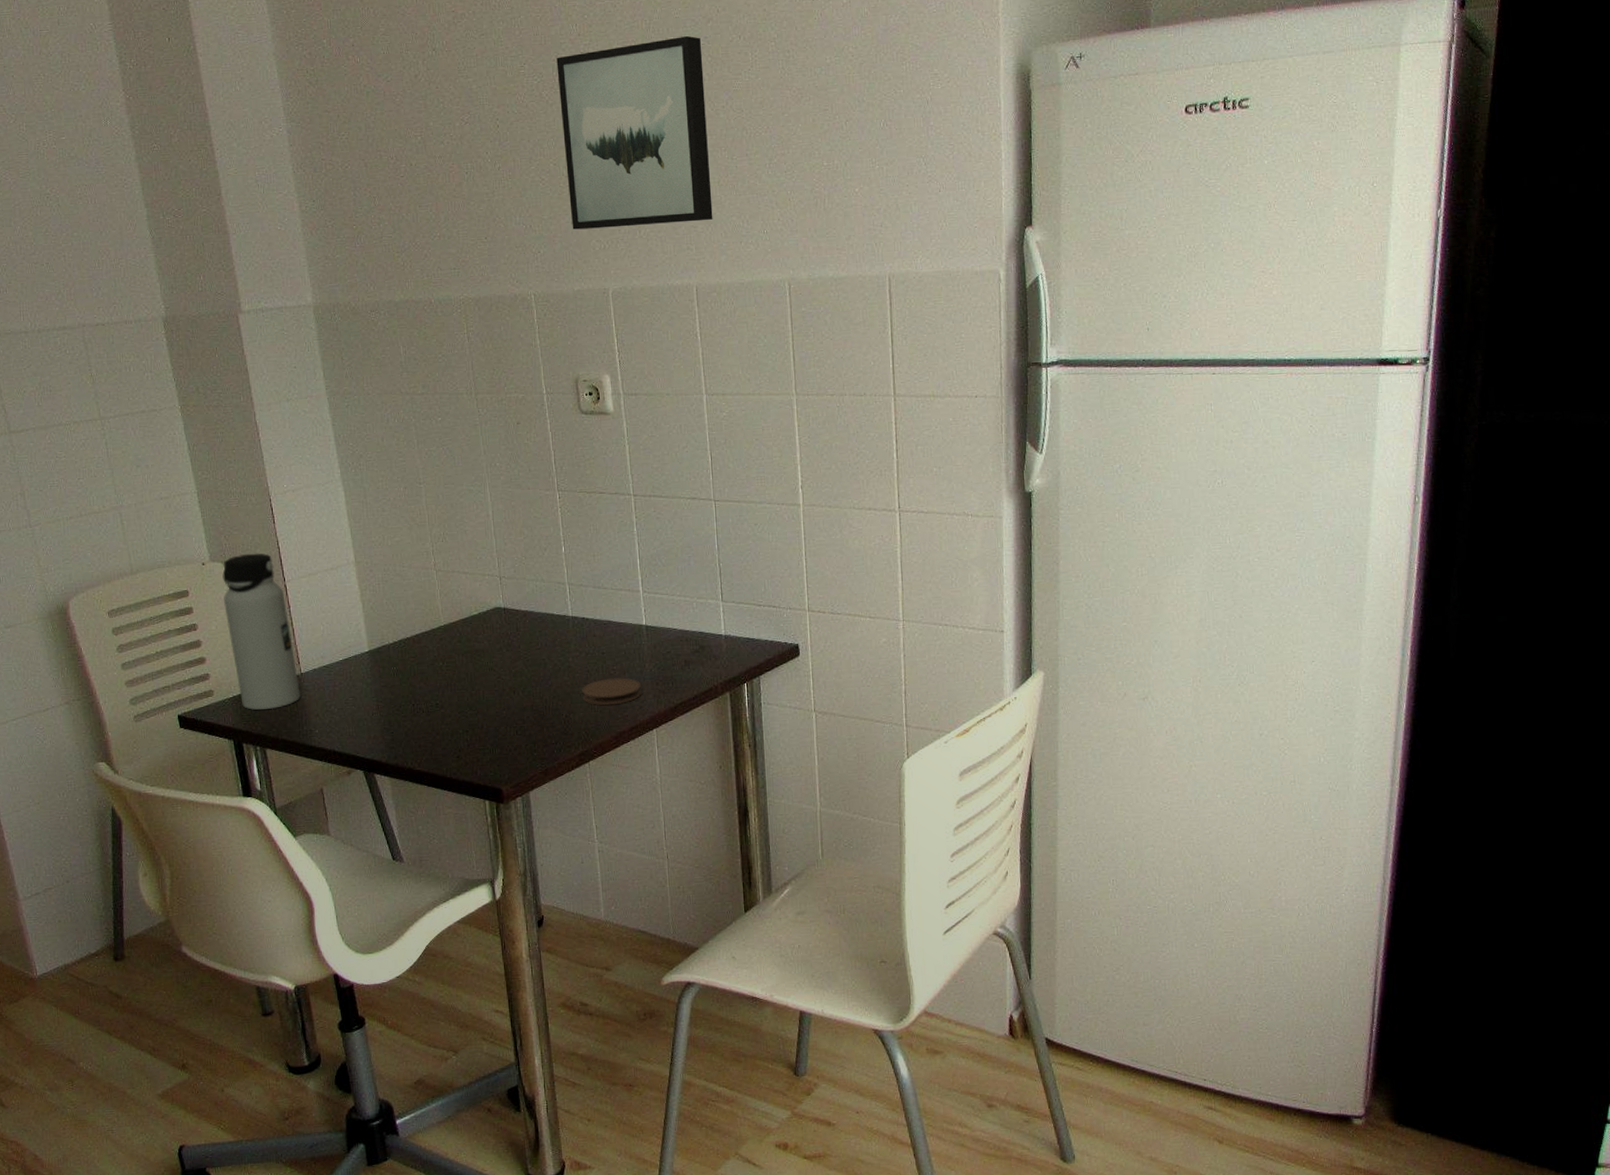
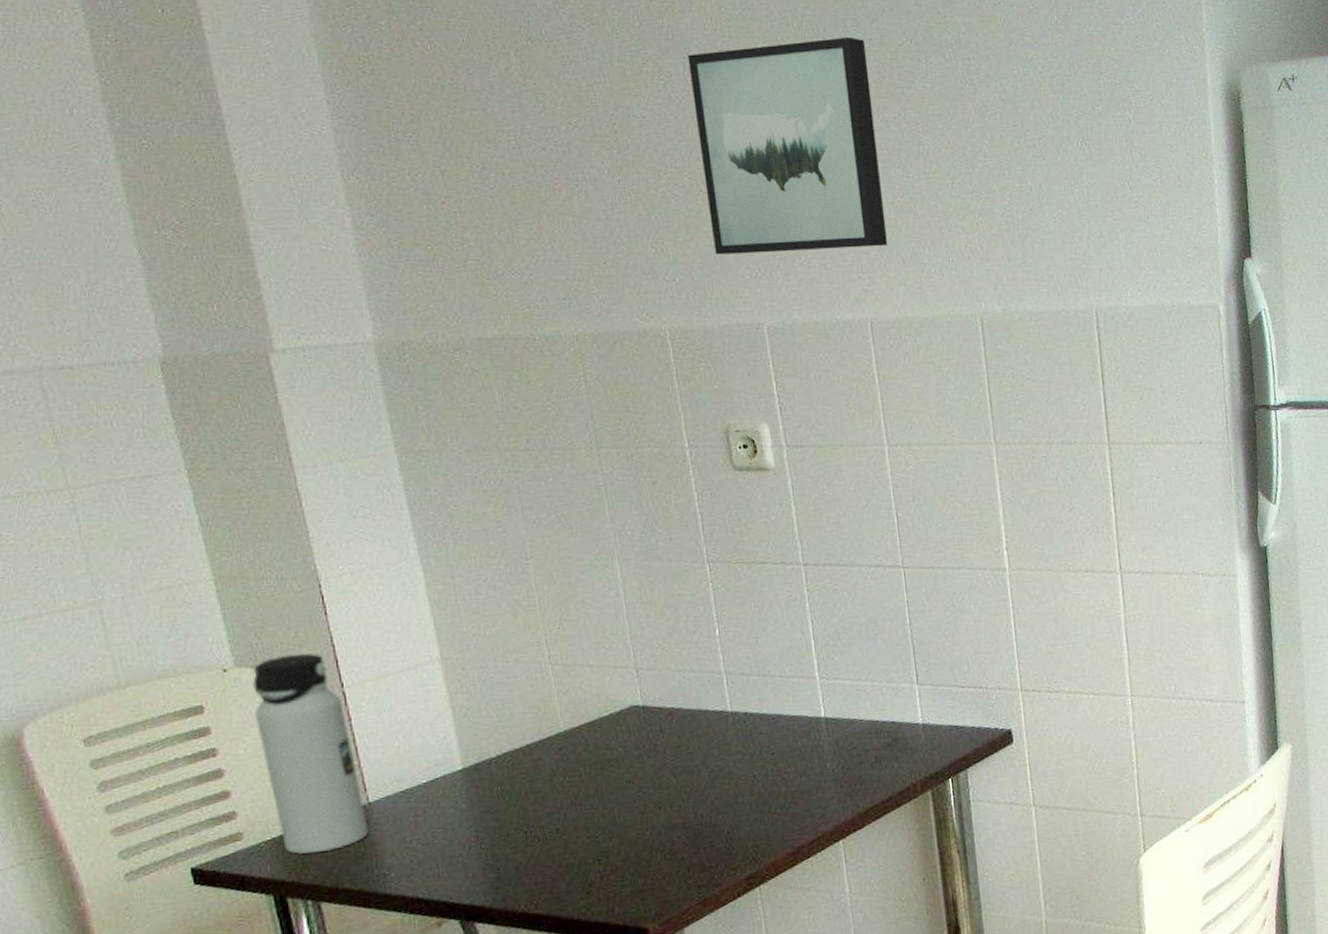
coaster: present [582,678,642,706] -> none [747,781,824,817]

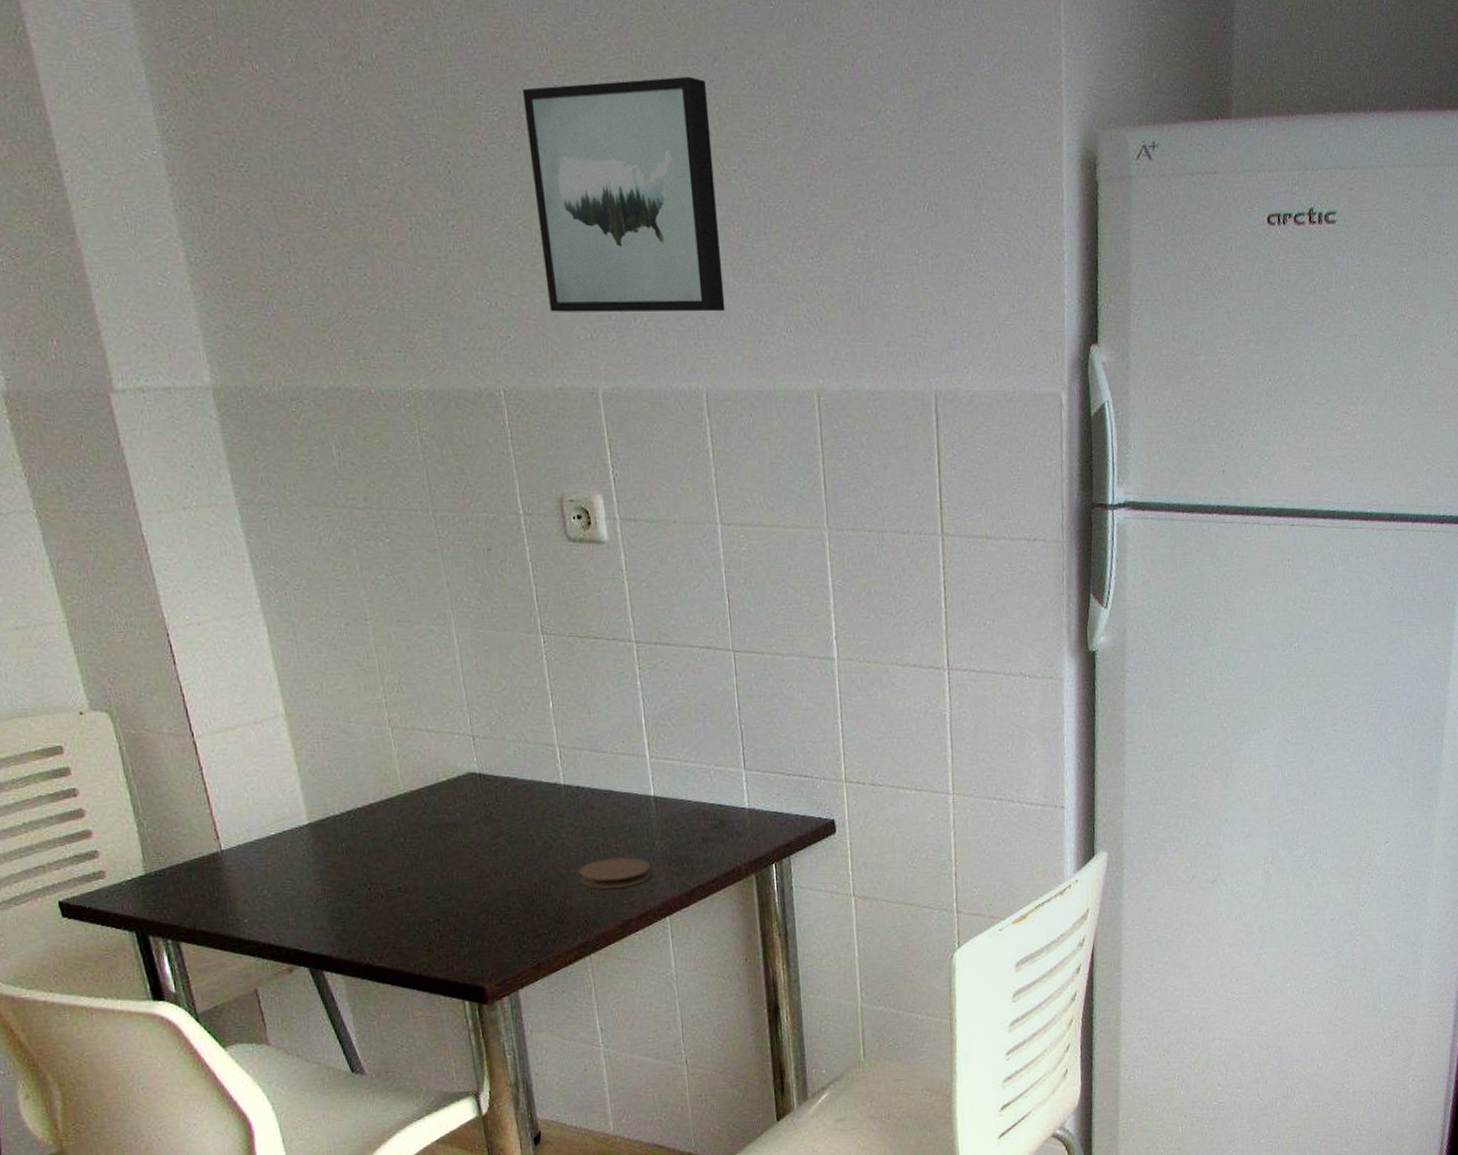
water bottle: present [253,653,369,854] -> none [108,701,222,896]
coaster: none [747,781,824,817] -> present [579,857,652,890]

